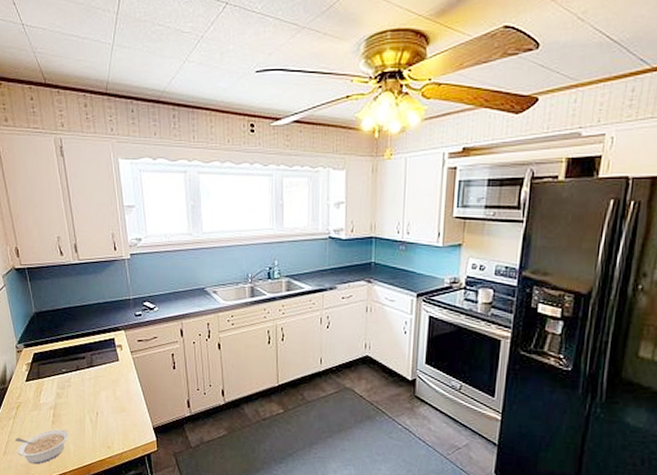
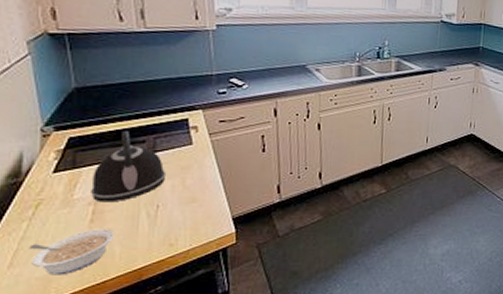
kettle: none [51,348,101,408] -> present [91,131,165,203]

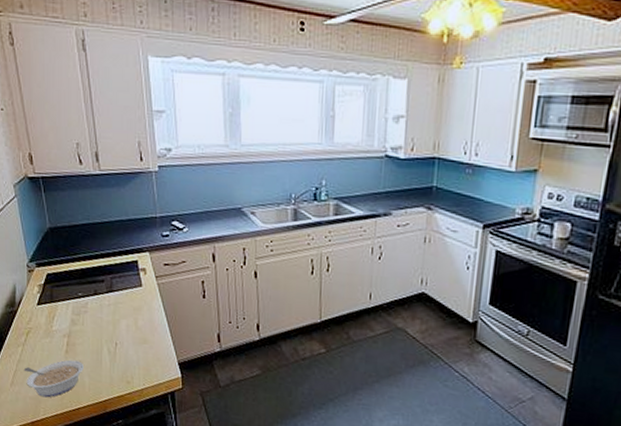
kettle: present [91,131,165,203] -> none [65,270,121,337]

